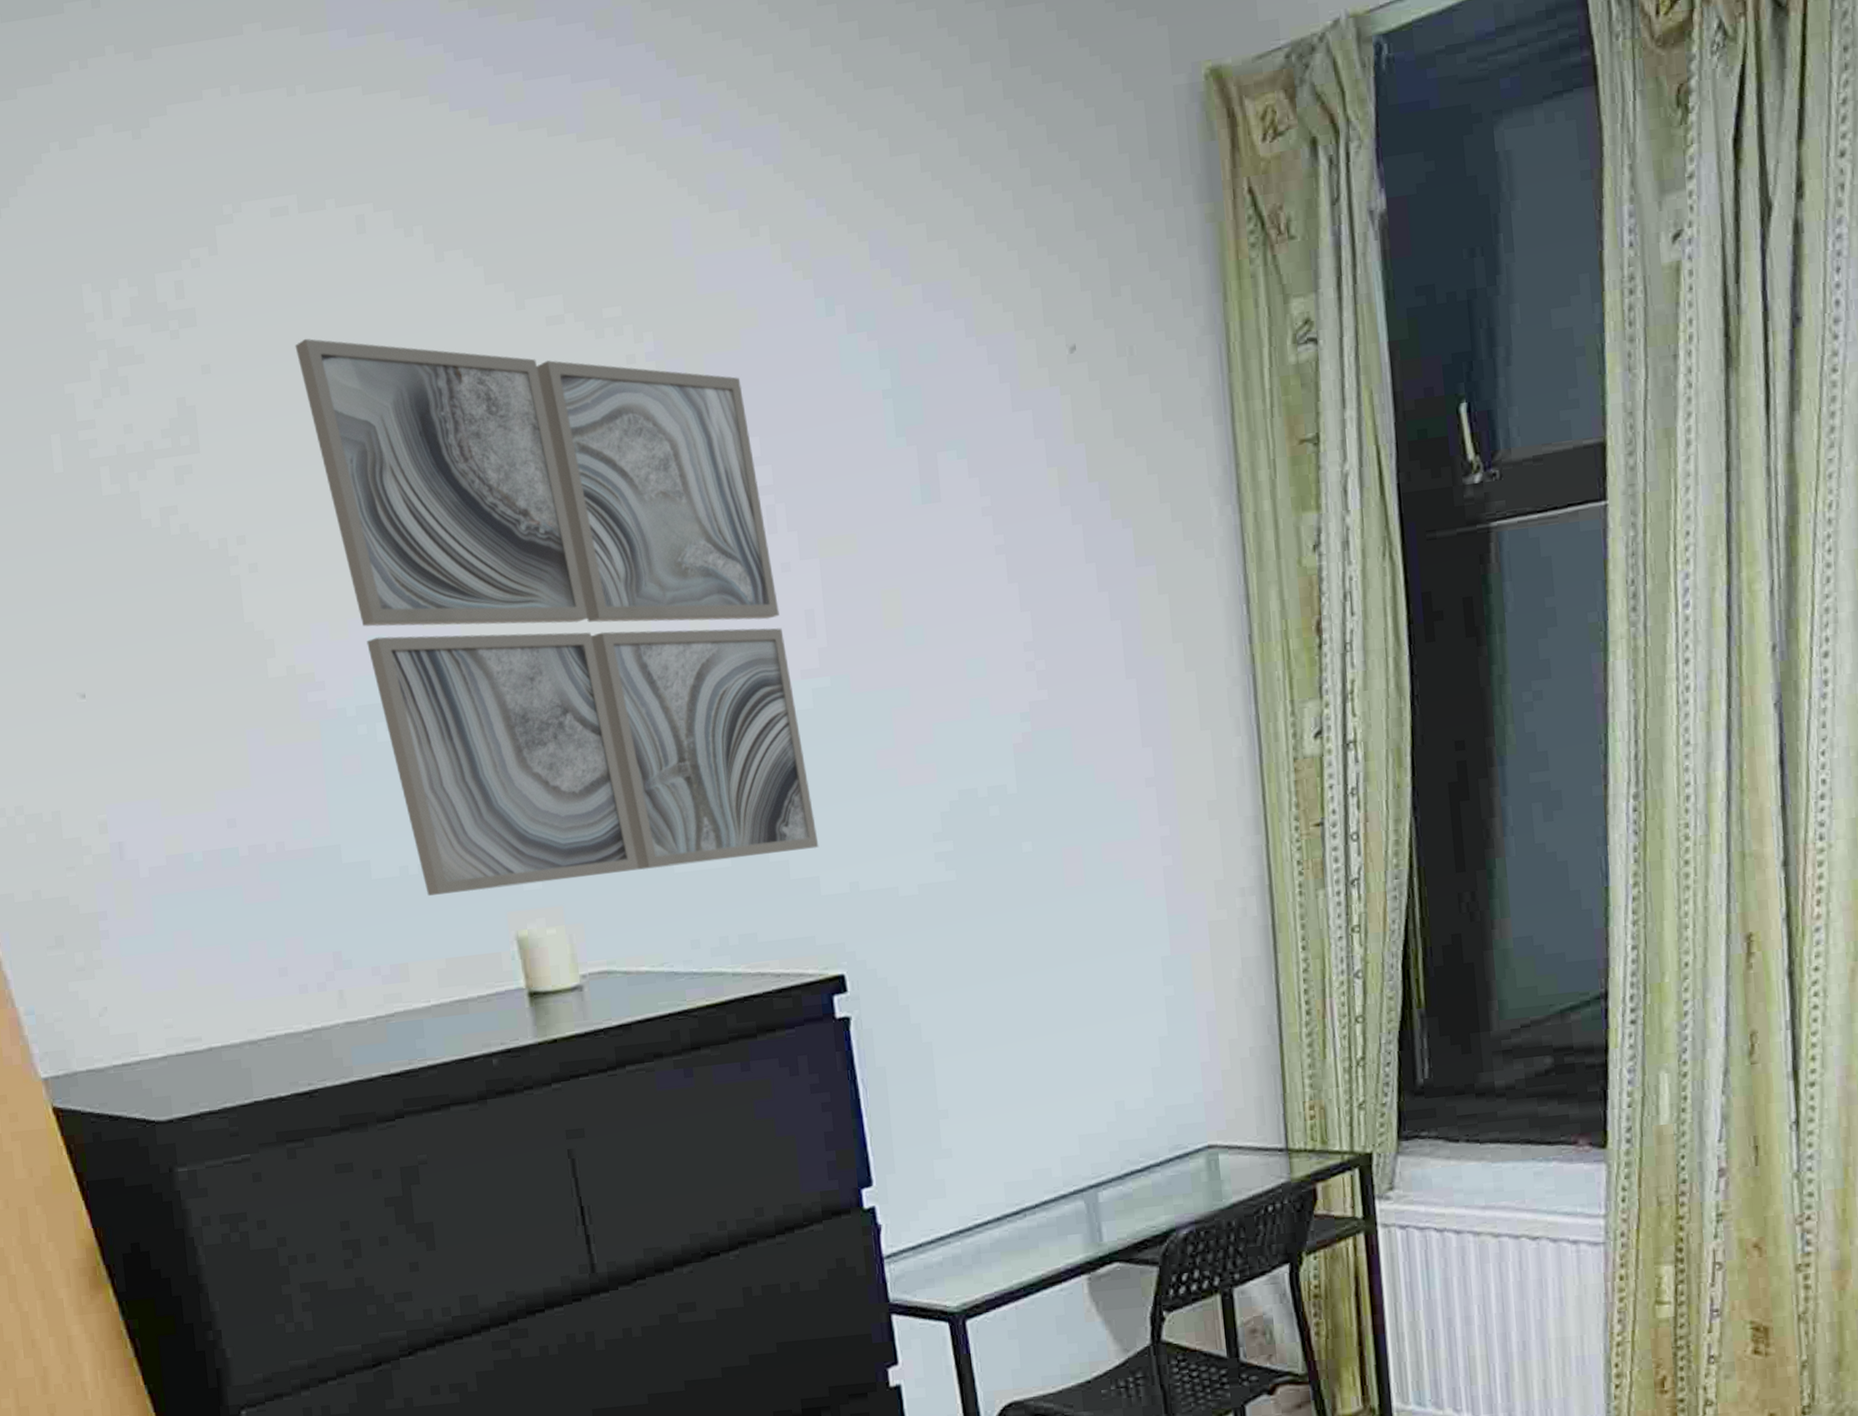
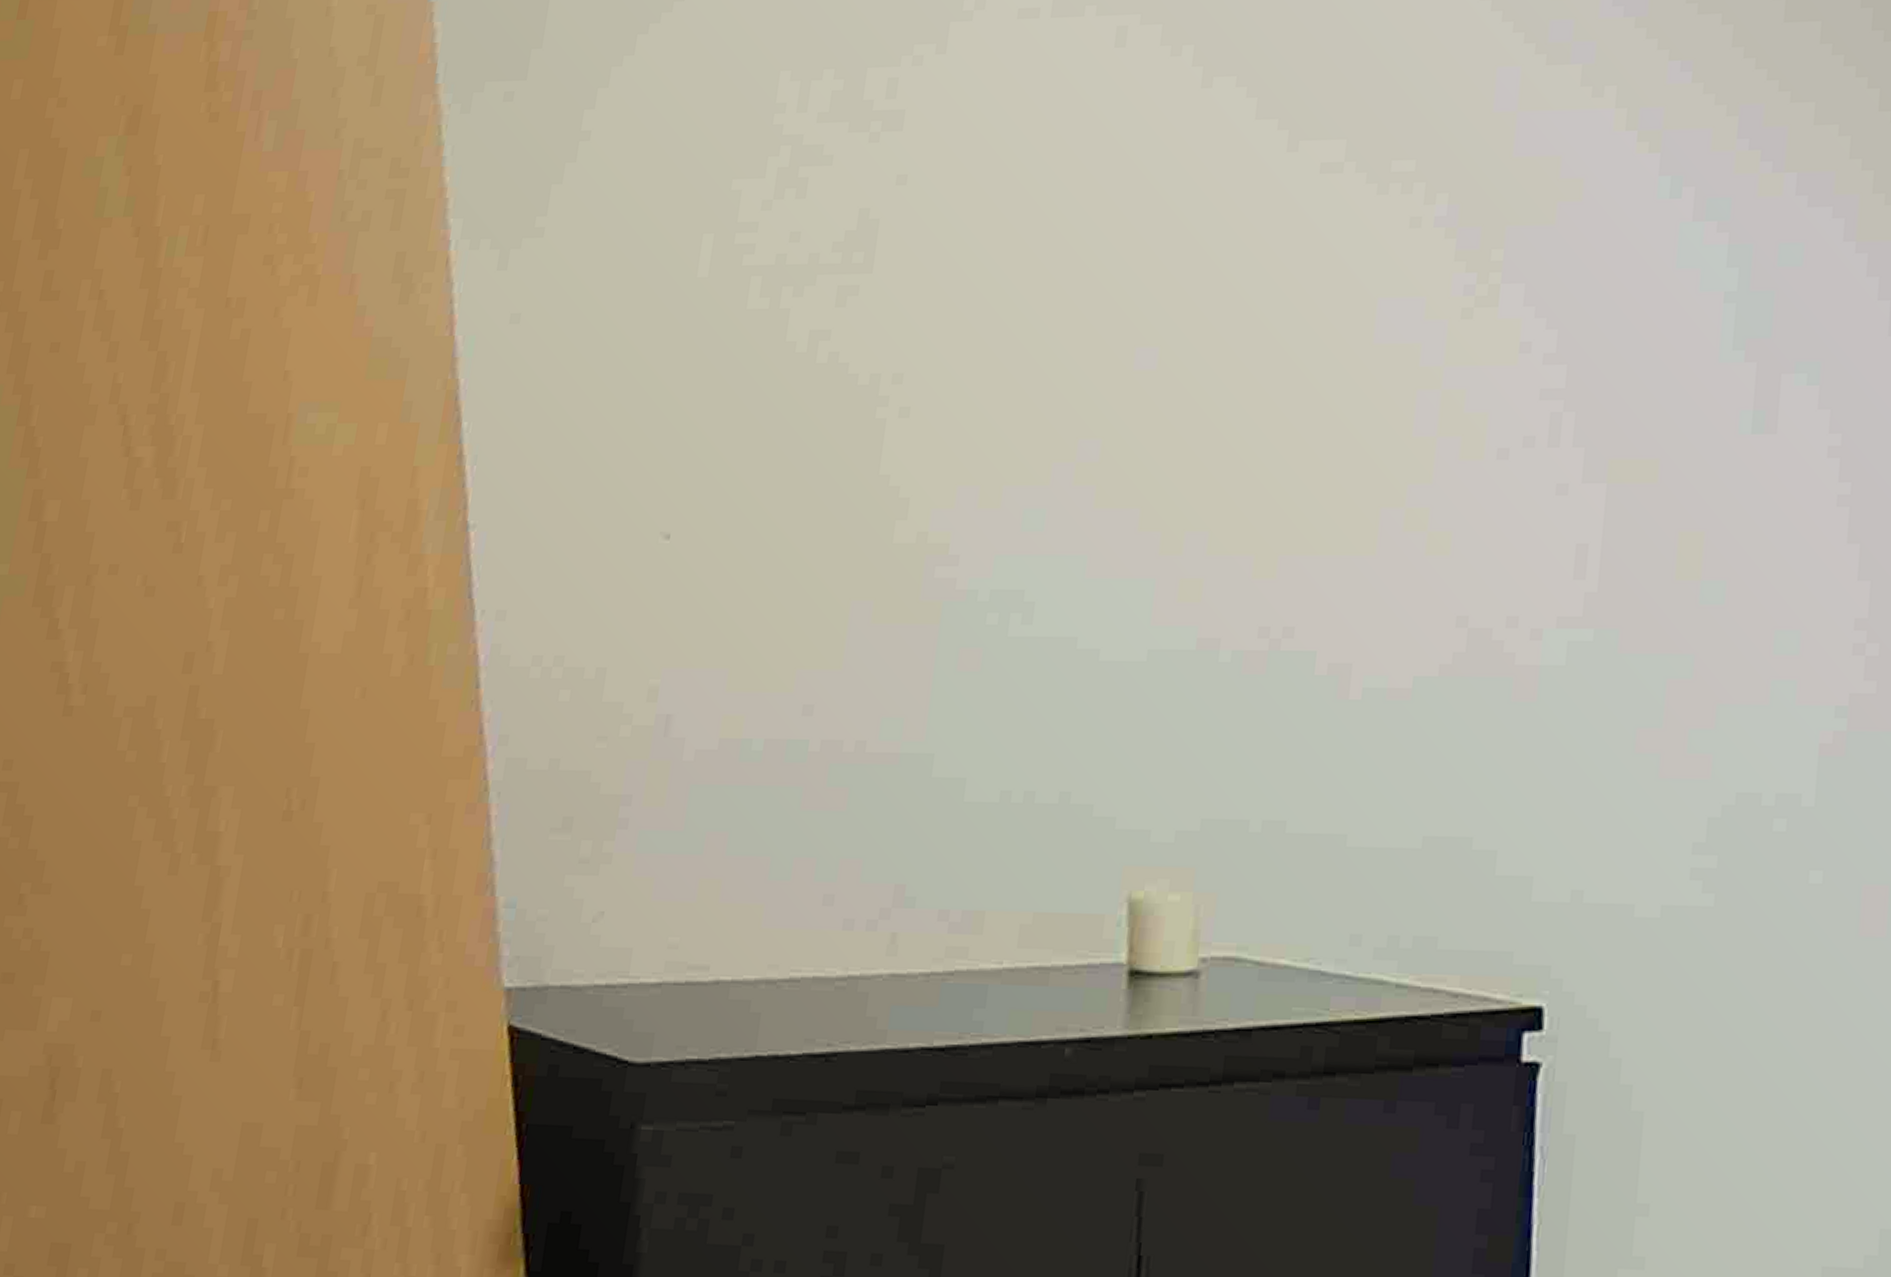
wall art: present [295,338,819,896] -> none [1012,157,1547,840]

